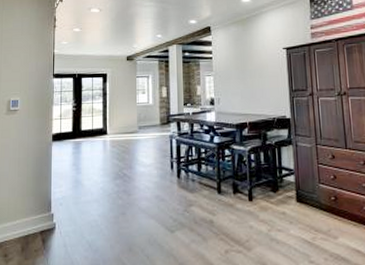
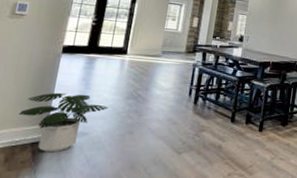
potted plant: none [26,179,100,240] -> present [18,92,109,153]

